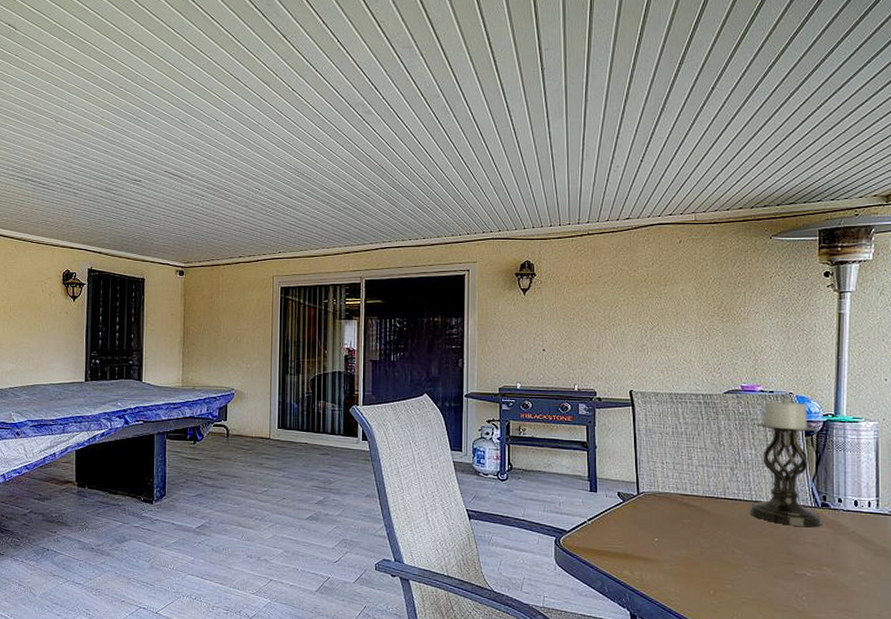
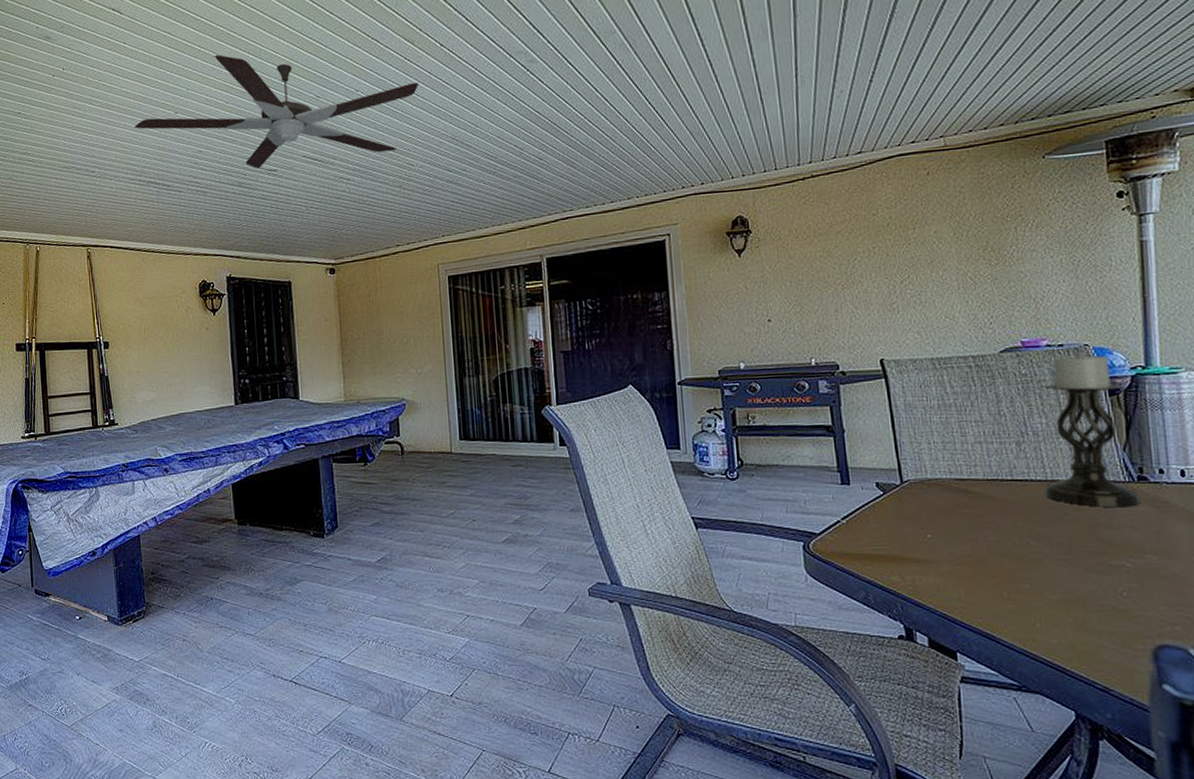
ceiling fan: none [18,75,271,178] -> present [134,54,419,169]

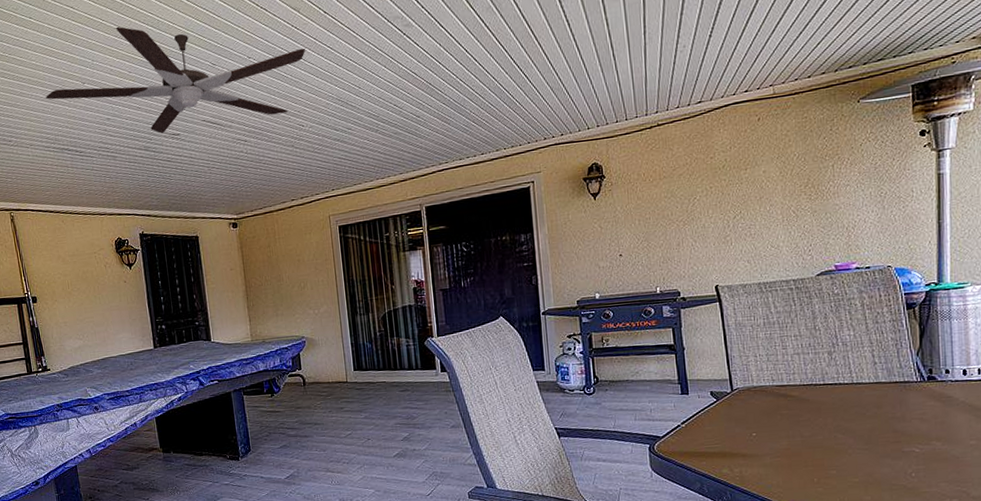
candle holder: present [1043,351,1141,508] -> none [850,271,929,404]

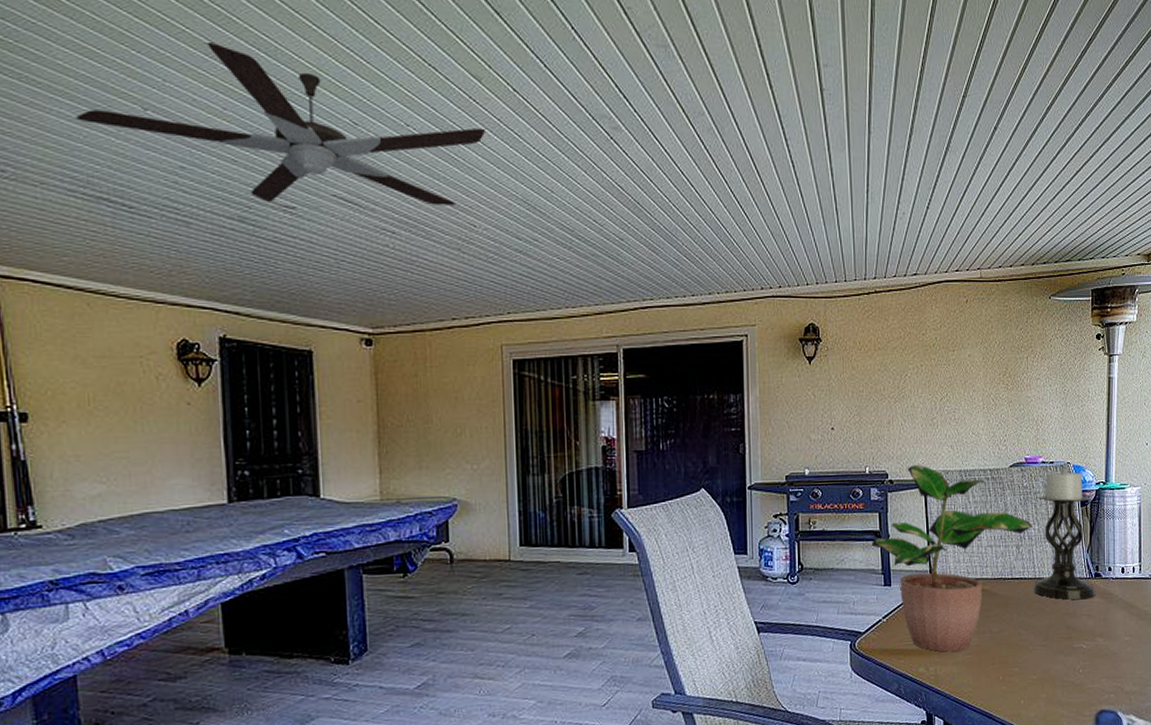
potted plant: none [666,281,848,455] -> present [872,465,1033,652]
candle holder: none [850,271,929,404] -> present [1033,468,1095,600]

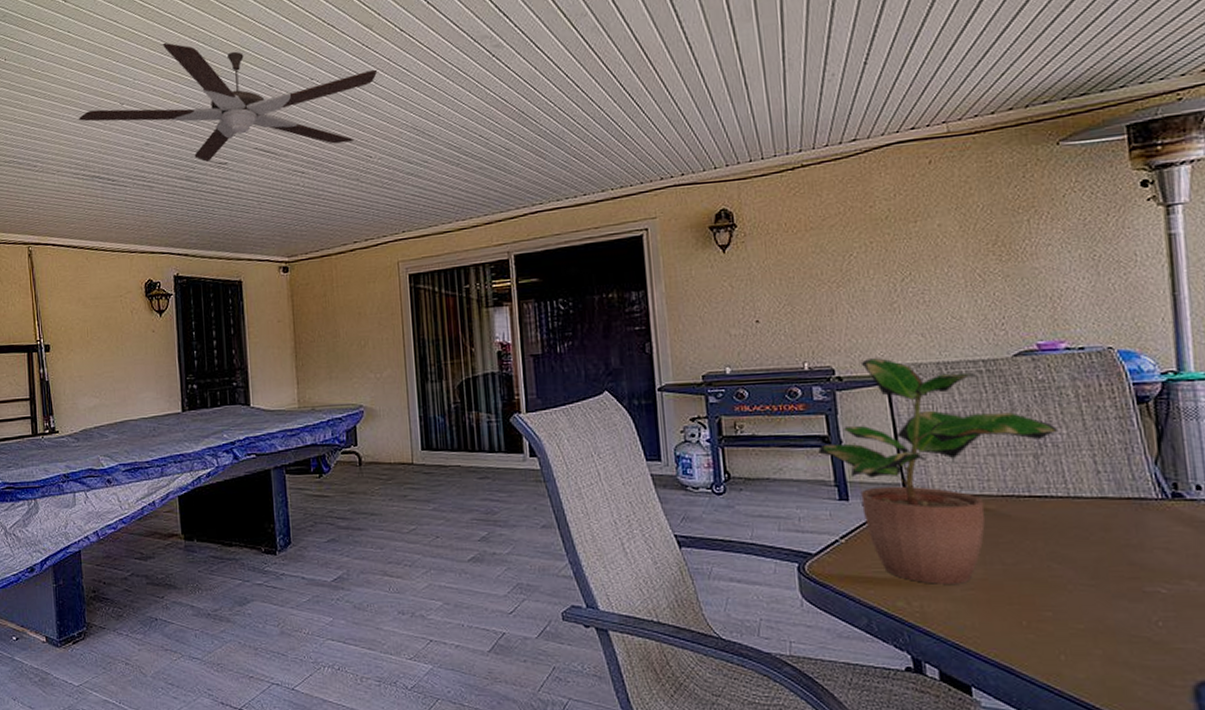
candle holder: present [1033,468,1095,600] -> none [1062,354,1176,528]

